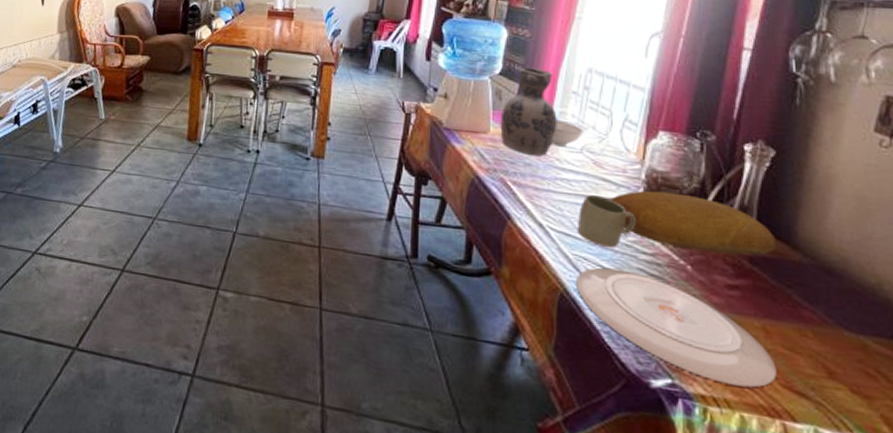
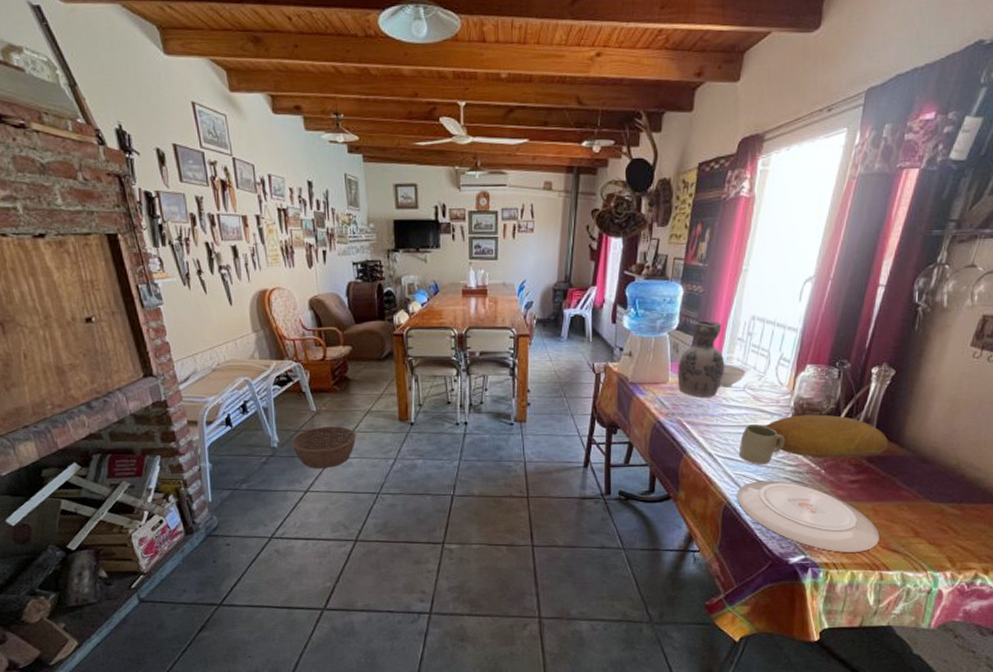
basket: none [74,136,142,183] -> present [291,426,357,468]

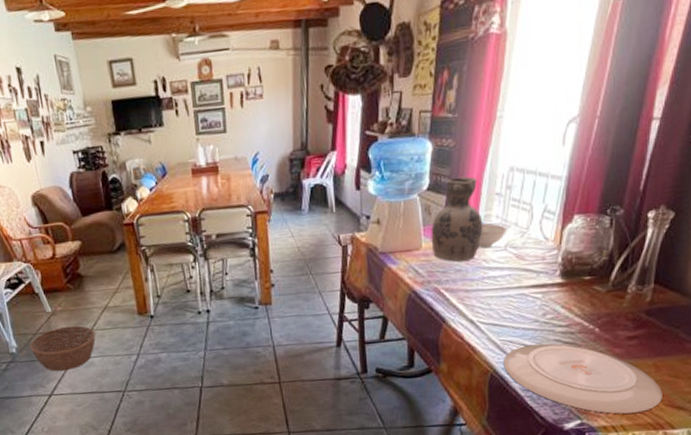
mug: present [738,424,786,464] -> none [503,285,554,328]
bread: present [766,414,889,458] -> none [532,267,670,315]

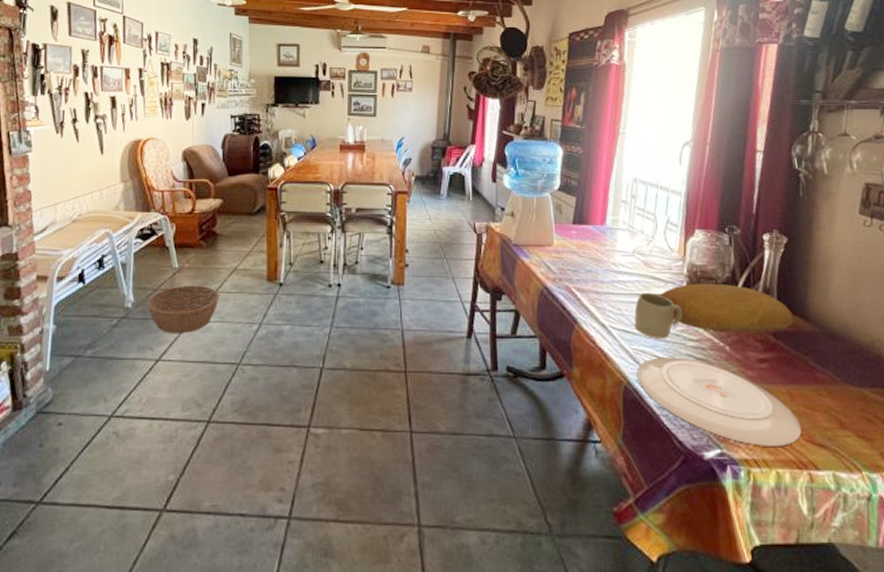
jug: present [430,176,483,262] -> none [562,182,611,262]
bowl: present [479,223,507,249] -> none [608,228,633,252]
mug: none [503,285,554,328] -> present [634,293,683,338]
bread: none [532,267,670,315] -> present [661,283,794,332]

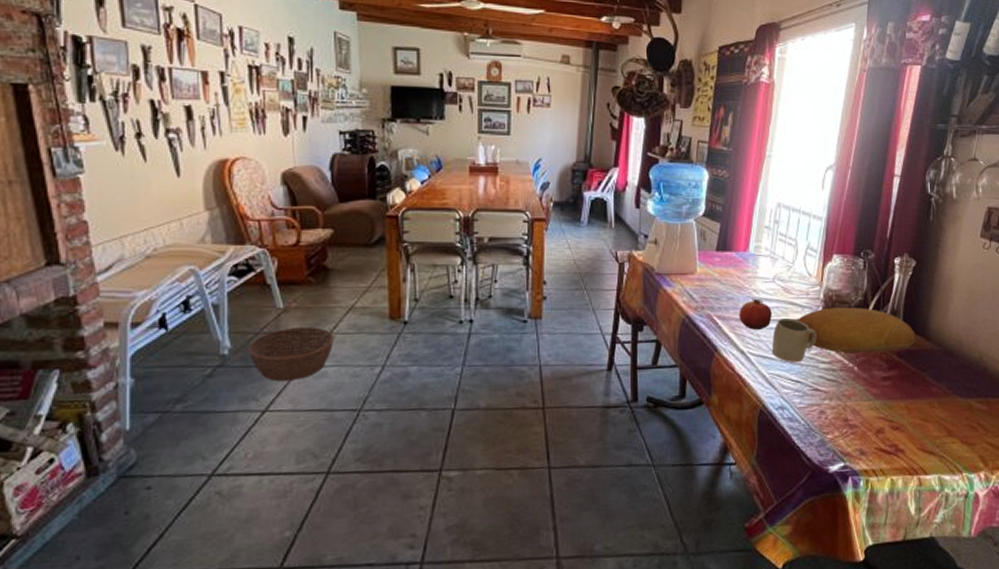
fruit: none [598,272,633,303] -> present [739,298,772,330]
plate: present [637,357,802,446] -> none [772,379,915,458]

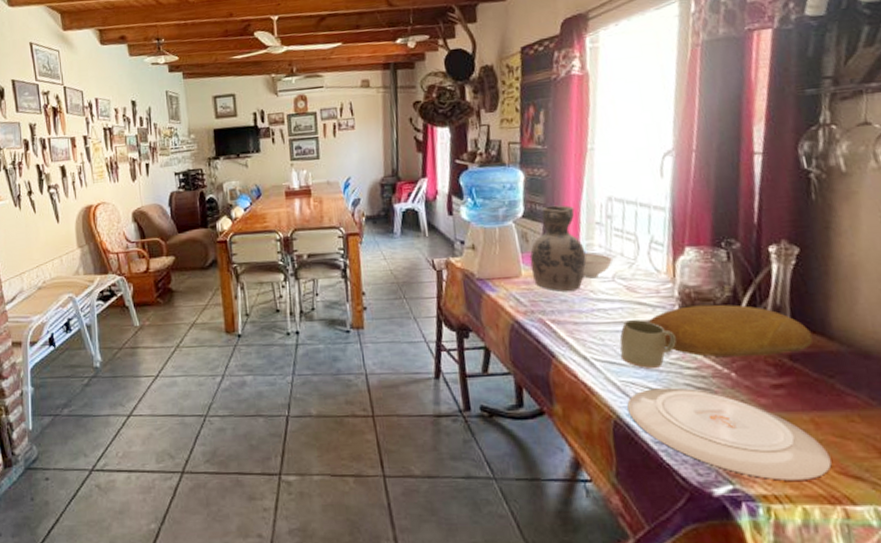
basket: present [248,326,335,381] -> none [114,341,182,389]
jug: none [705,207,754,289] -> present [529,205,587,292]
fruit: present [739,298,772,330] -> none [575,300,617,334]
bowl: none [750,255,775,279] -> present [583,253,612,279]
plate: none [772,379,915,458] -> present [627,387,832,481]

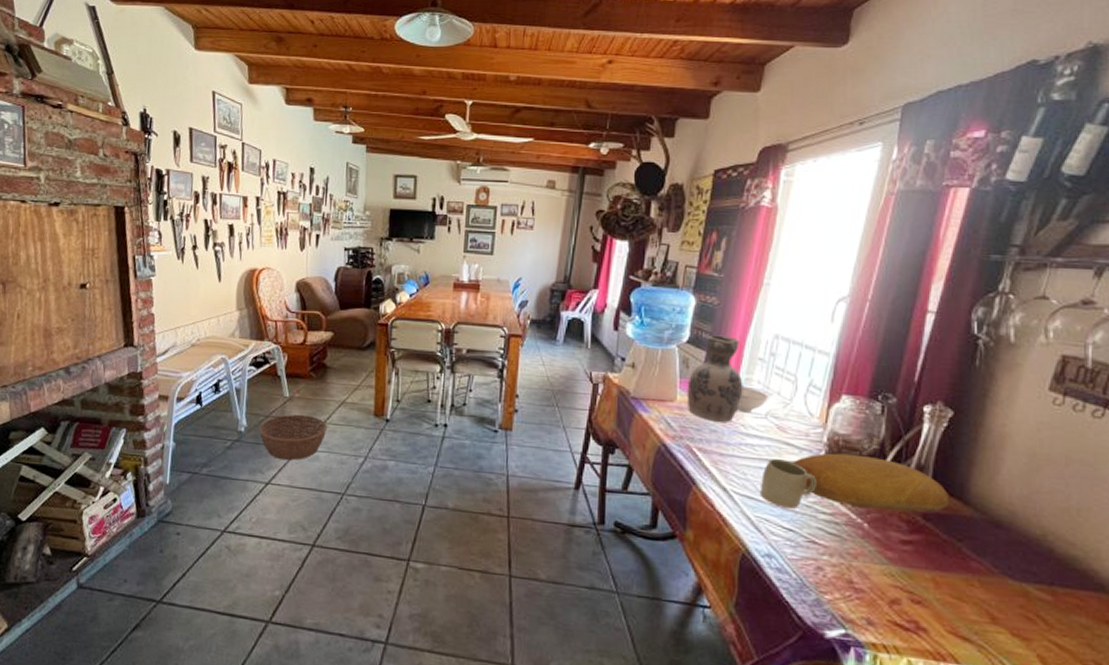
basket: none [114,341,182,389] -> present [259,414,328,460]
plate: present [627,387,832,481] -> none [758,527,944,635]

